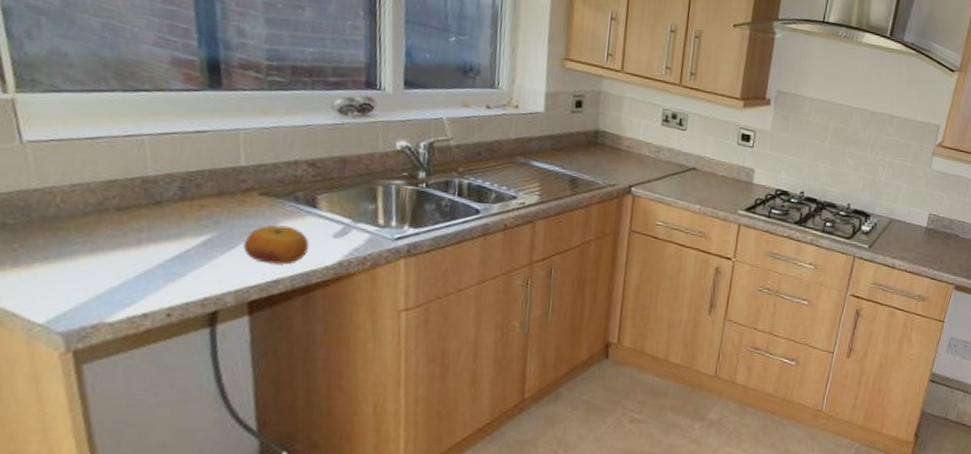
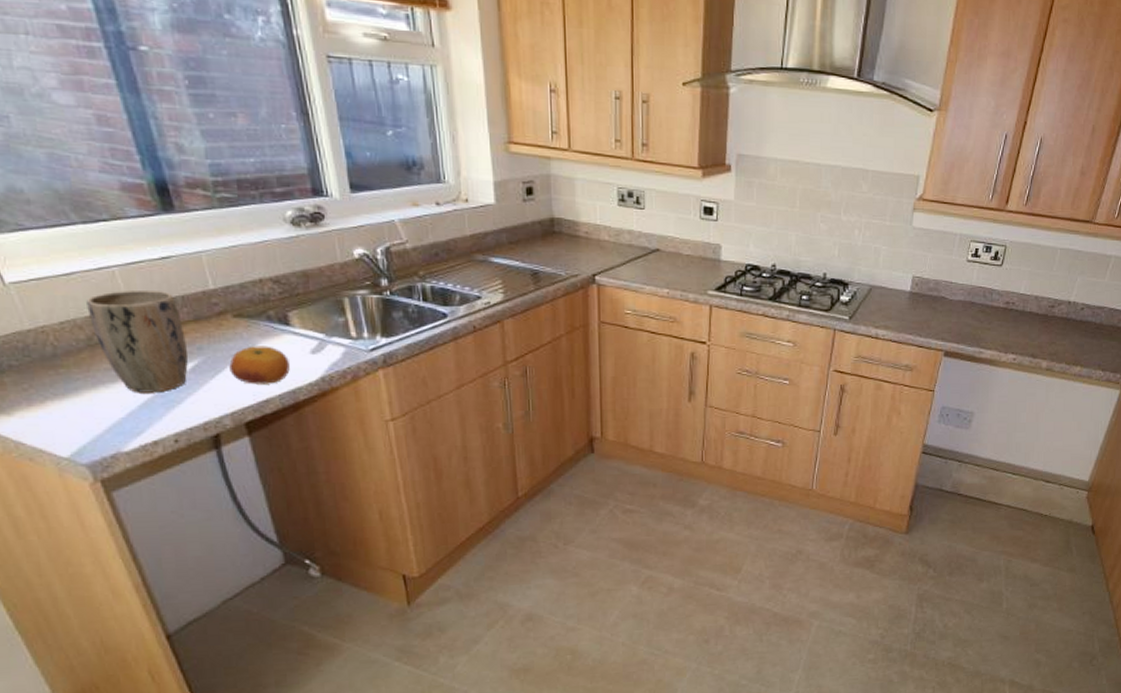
plant pot: none [104,159,204,264] -> present [86,289,188,393]

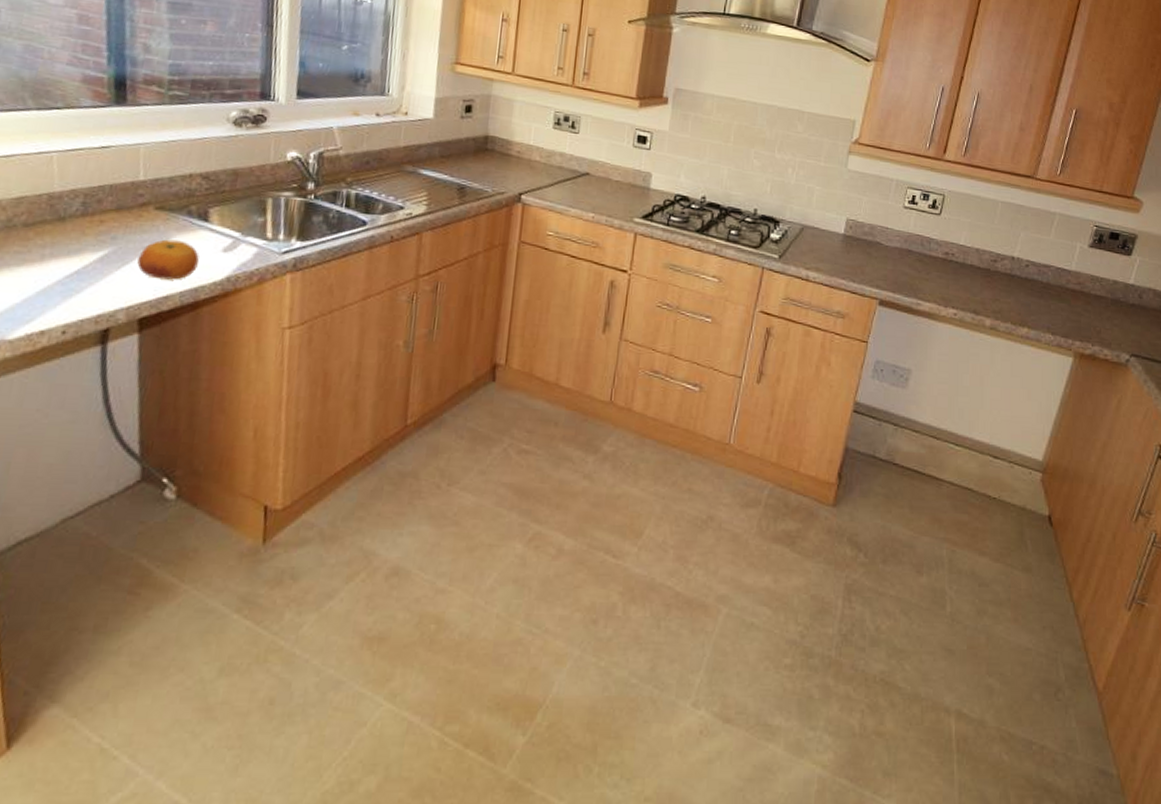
plant pot: present [86,289,188,393] -> none [15,175,104,280]

